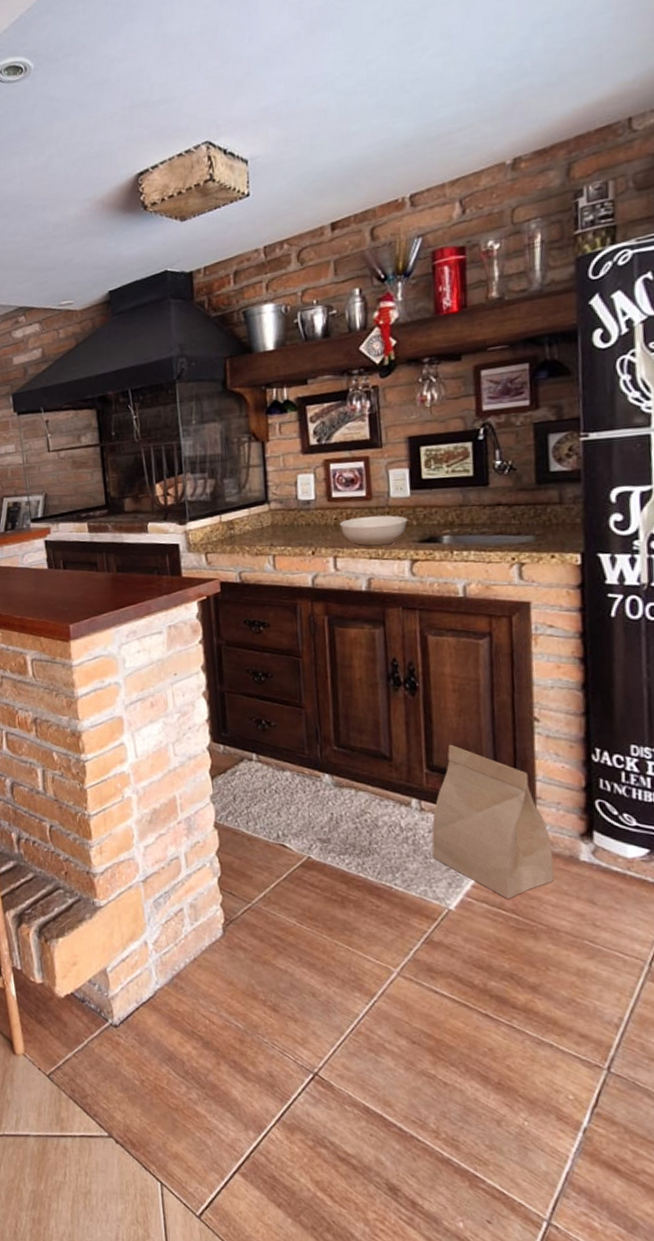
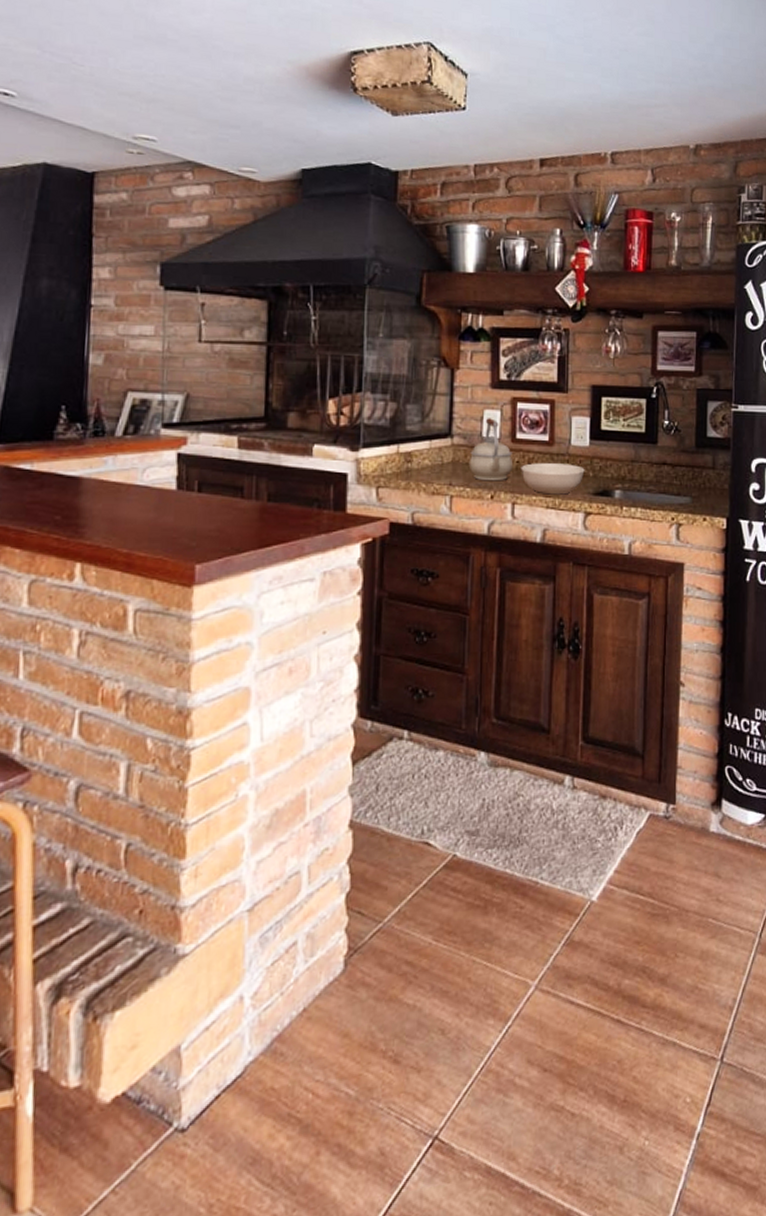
kettle: none [287,481,332,540] -> present [468,418,514,481]
paper bag: present [432,744,554,900] -> none [581,712,688,883]

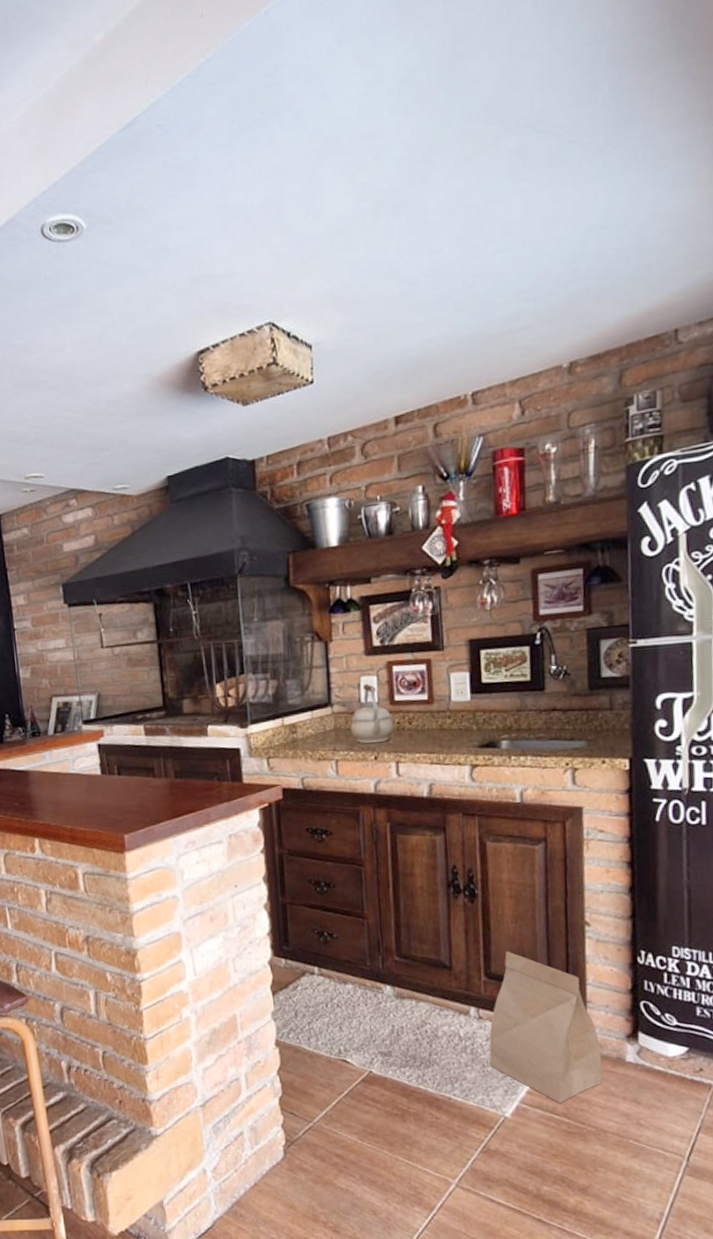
bowl: present [521,463,585,496] -> none [402,719,468,752]
paper bag: none [581,712,688,883] -> present [489,951,603,1104]

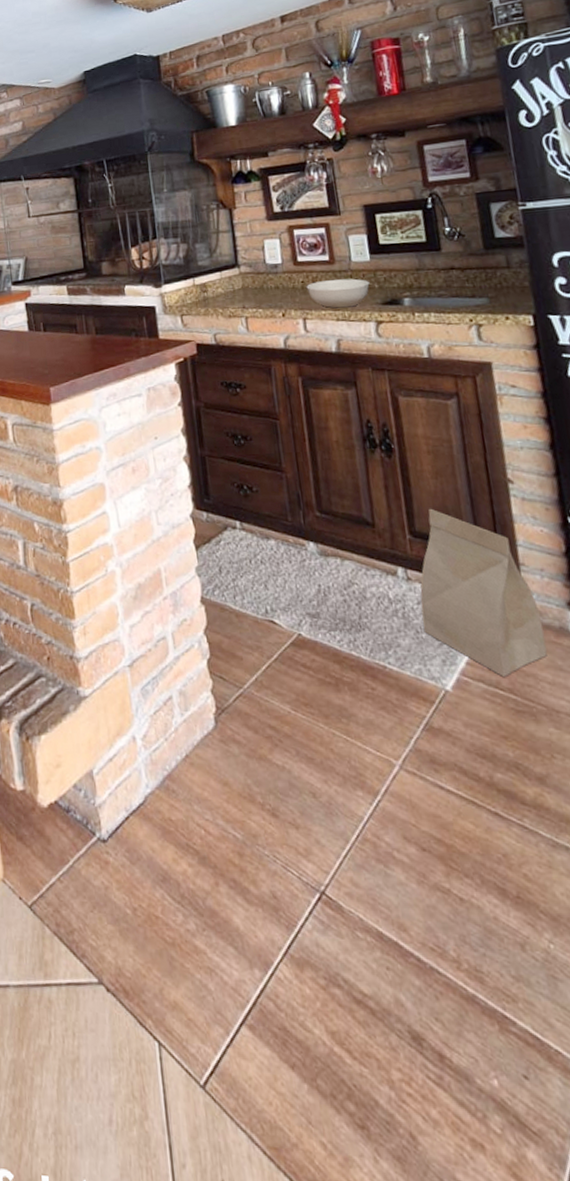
kettle: present [350,684,395,744] -> none [257,246,300,302]
bowl: none [402,719,468,752] -> present [306,278,370,309]

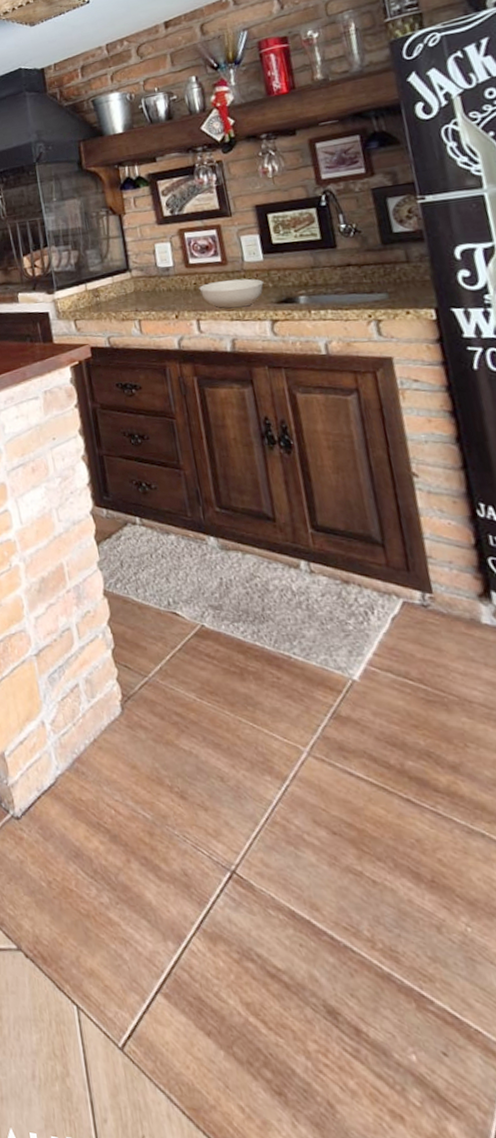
paper bag: present [420,508,547,678] -> none [324,502,458,668]

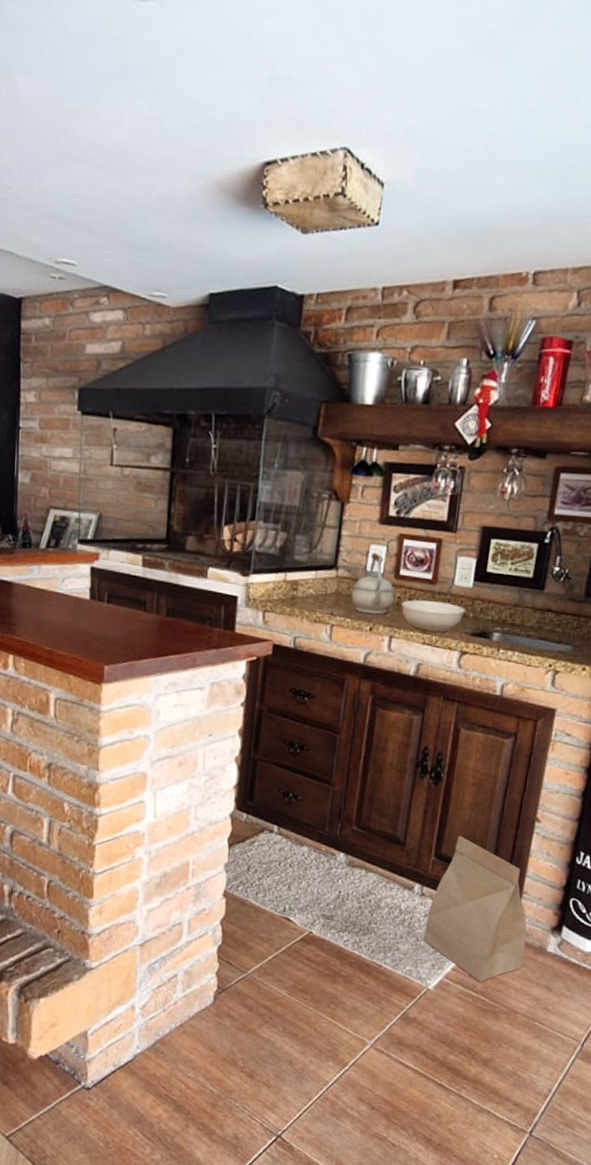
kettle: none [149,250,192,304] -> present [351,553,395,615]
paper bag: none [324,502,458,668] -> present [424,835,527,983]

